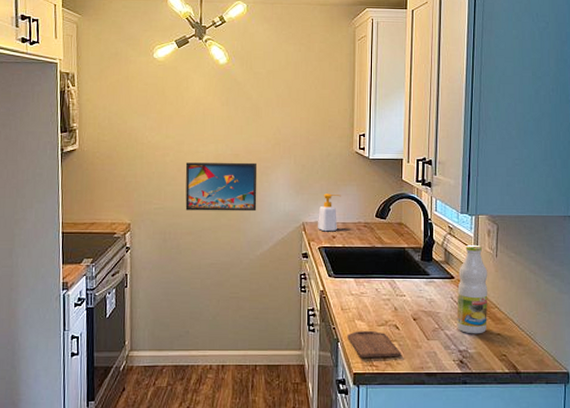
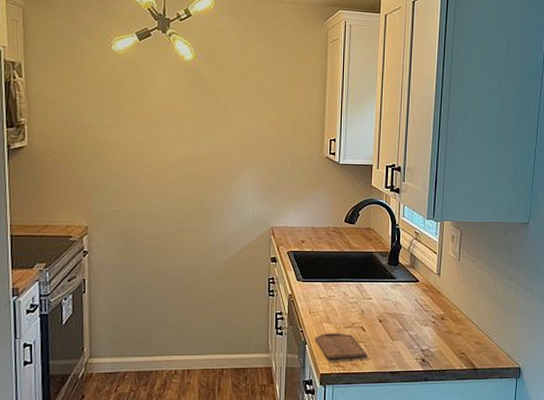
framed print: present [185,162,258,212] -> none [148,163,225,215]
soap bottle: present [318,193,341,232] -> none [287,198,311,236]
bottle: present [456,244,488,334] -> none [420,249,451,334]

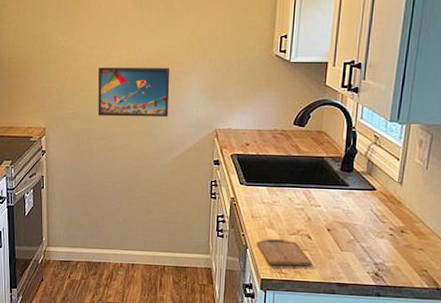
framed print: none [148,163,225,215] -> present [97,67,170,118]

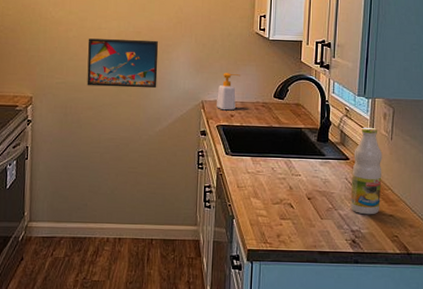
soap bottle: none [231,99,257,139] -> present [217,73,240,111]
cutting board: present [256,238,312,266] -> none [242,208,295,236]
bottle: none [374,155,415,248] -> present [350,127,383,215]

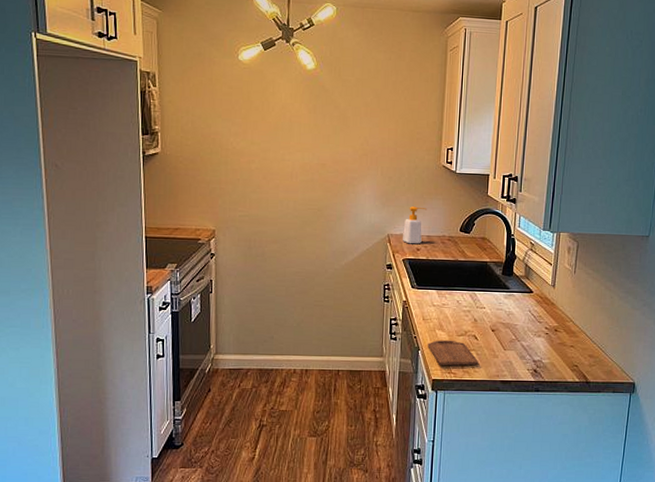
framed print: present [87,38,159,89] -> none [271,170,344,222]
cutting board: none [242,208,295,236] -> present [428,340,479,366]
bottle: present [350,127,383,215] -> none [532,260,566,346]

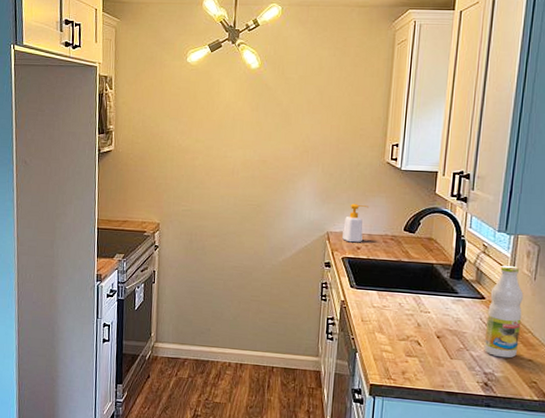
cutting board: present [428,340,479,366] -> none [366,343,422,373]
bottle: none [532,260,566,346] -> present [483,265,524,359]

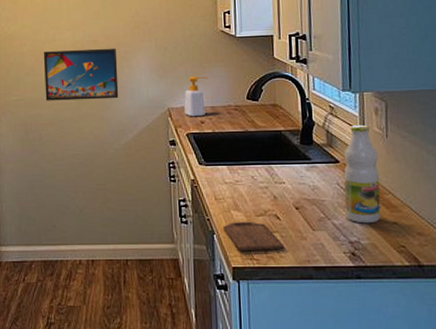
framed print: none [211,167,284,218] -> present [43,48,119,101]
cutting board: none [366,343,422,373] -> present [223,221,285,252]

